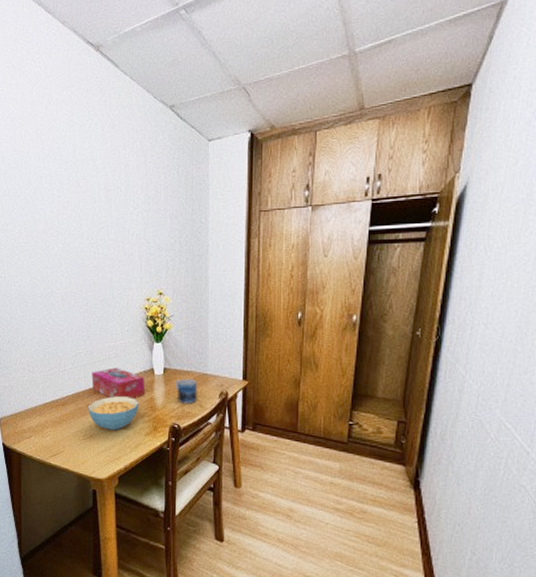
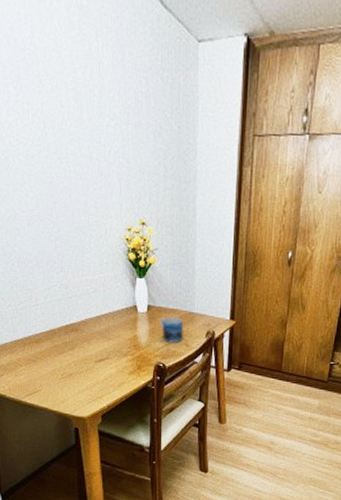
cereal bowl: present [87,396,139,430] -> none [65,334,122,369]
tissue box: present [92,367,146,399] -> none [68,303,128,337]

